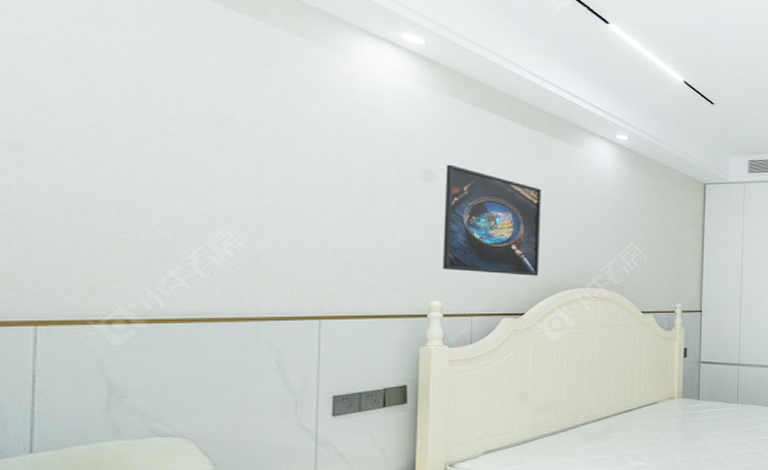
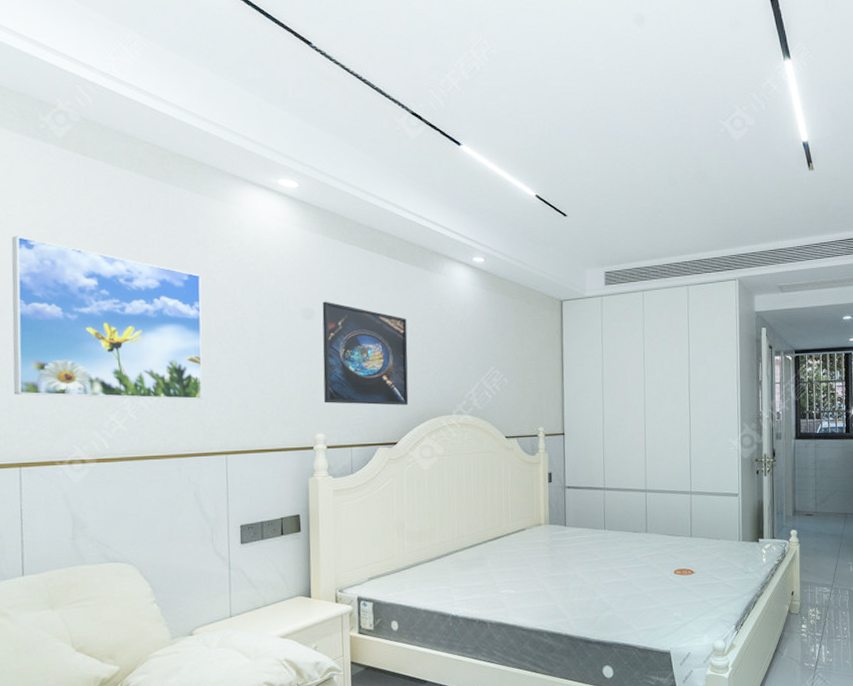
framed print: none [32,57,299,259] -> present [11,236,203,400]

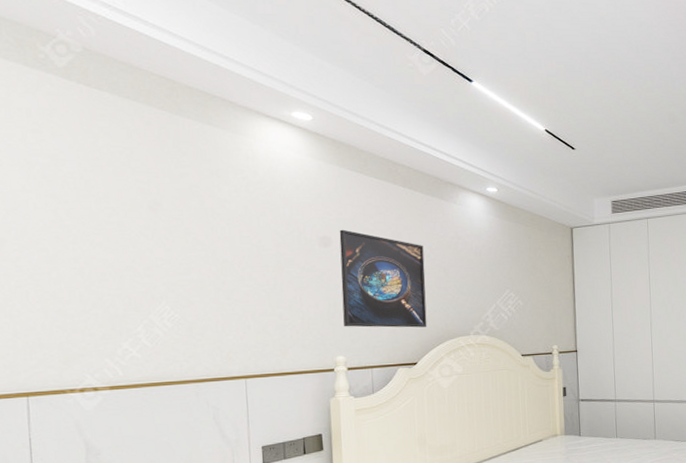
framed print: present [11,236,203,400] -> none [11,165,221,327]

